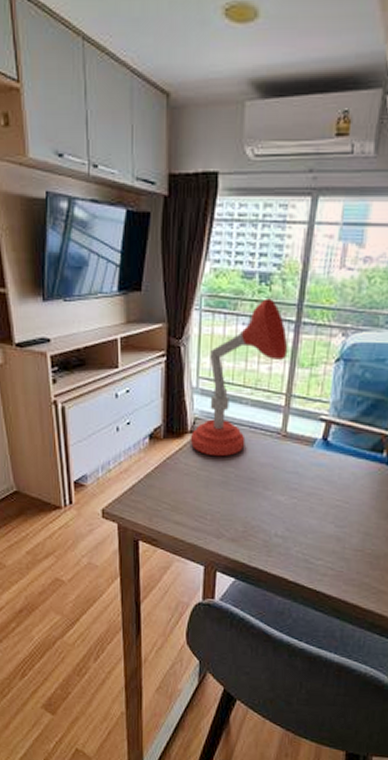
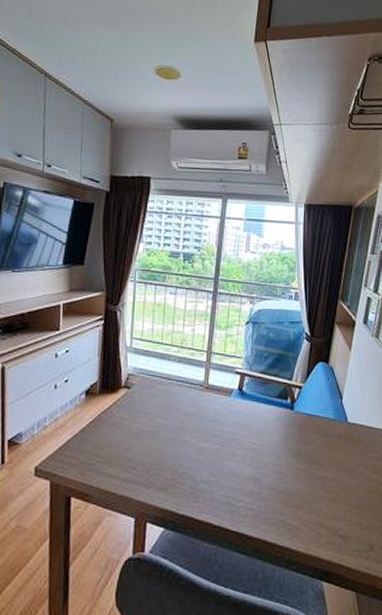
desk lamp: present [190,298,288,457] -> none [123,273,208,409]

